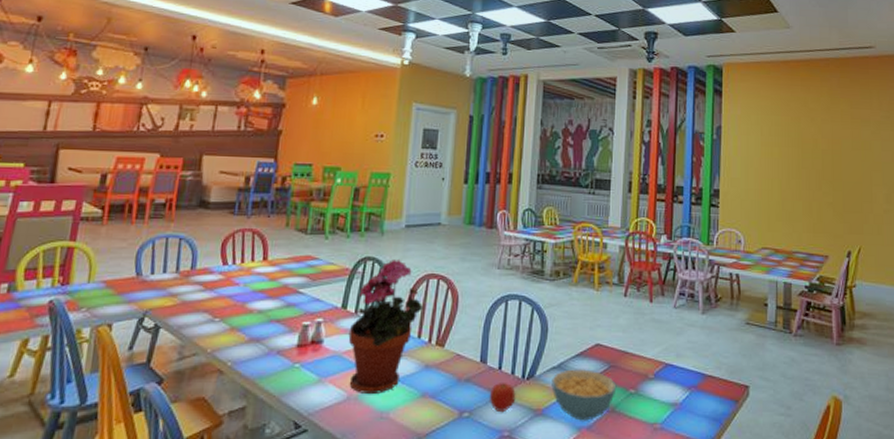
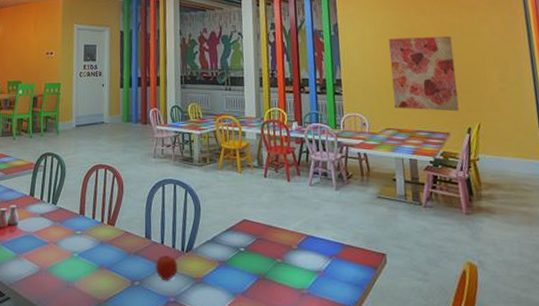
potted plant: present [348,260,424,395] -> none [37,154,95,268]
cereal bowl: present [551,369,617,421] -> none [207,242,265,288]
wall art: none [773,147,842,233] -> present [389,36,459,112]

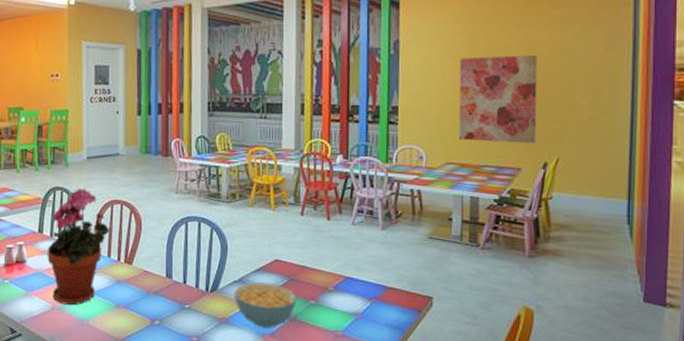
potted plant: none [37,154,95,268] -> present [47,188,111,306]
apple: present [155,255,178,281] -> none [176,295,201,321]
cereal bowl: none [207,242,265,288] -> present [234,283,297,328]

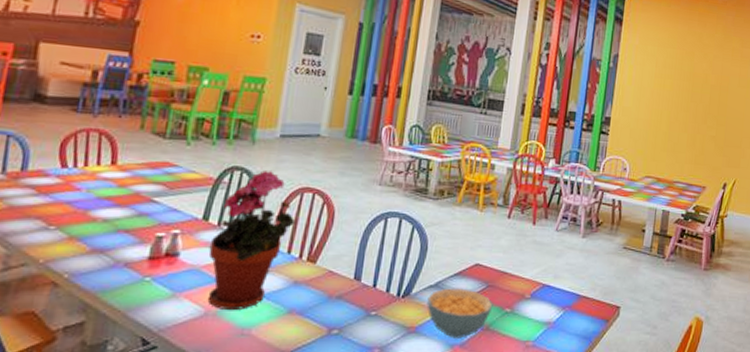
wall art: present [458,55,537,144] -> none [658,79,728,166]

